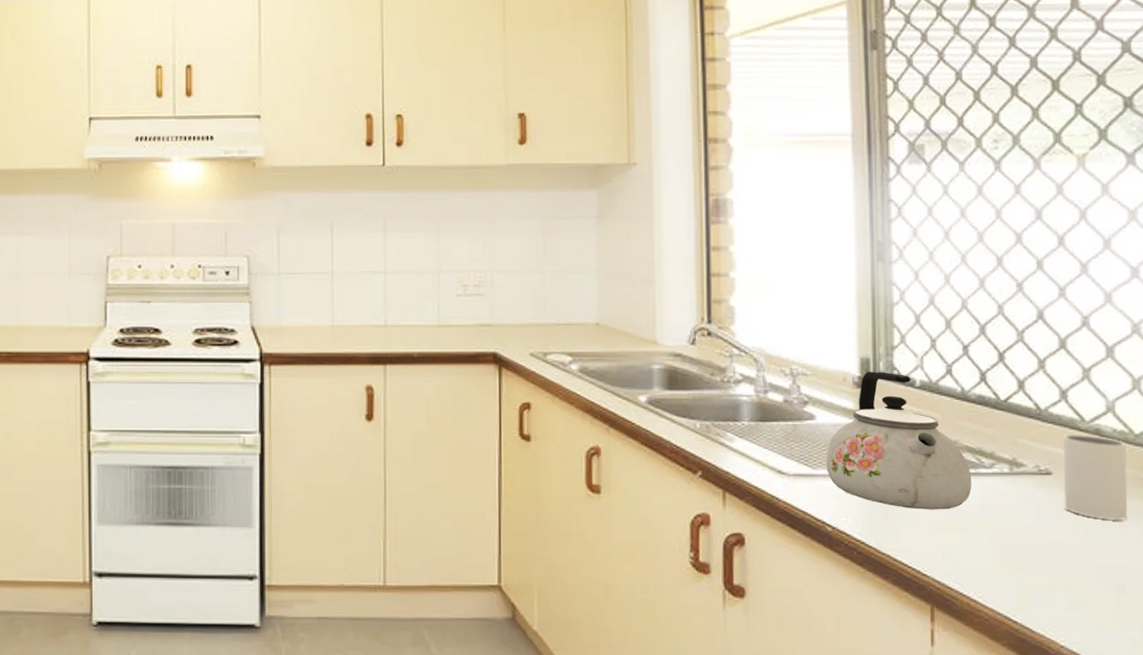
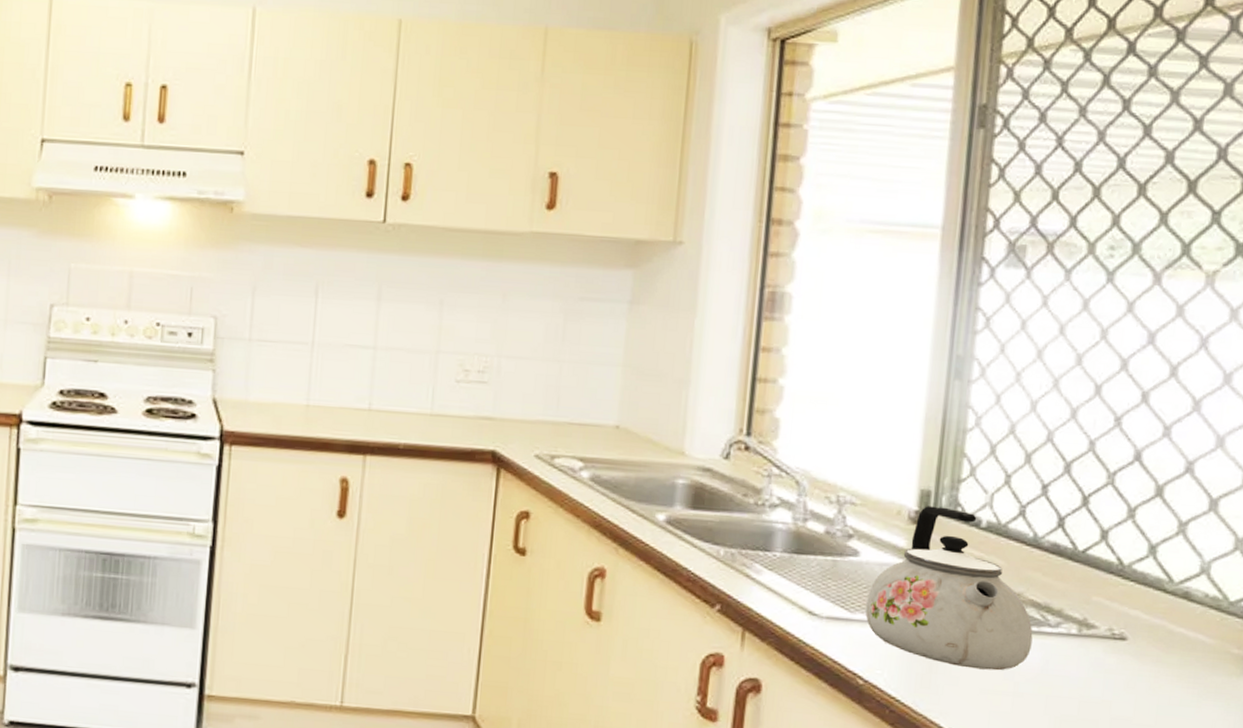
mug: present [1063,434,1128,521] -> none [1136,595,1218,699]

